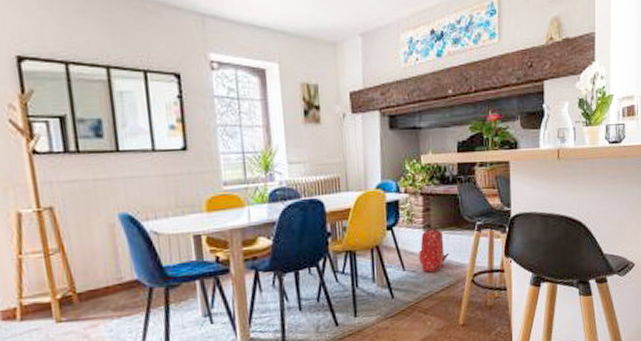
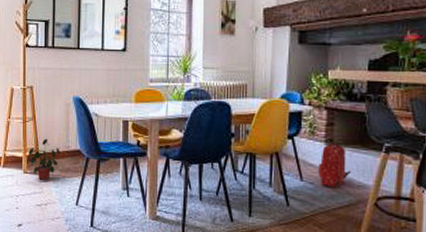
potted plant: none [57,272,109,327] -> present [26,138,60,180]

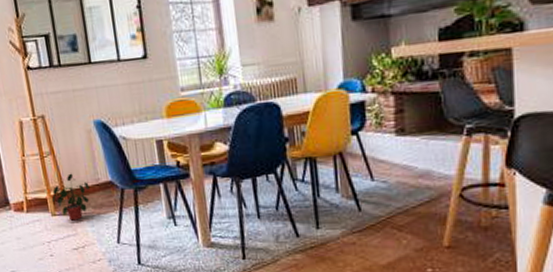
backpack: present [318,141,351,188] -> none [390,131,429,184]

